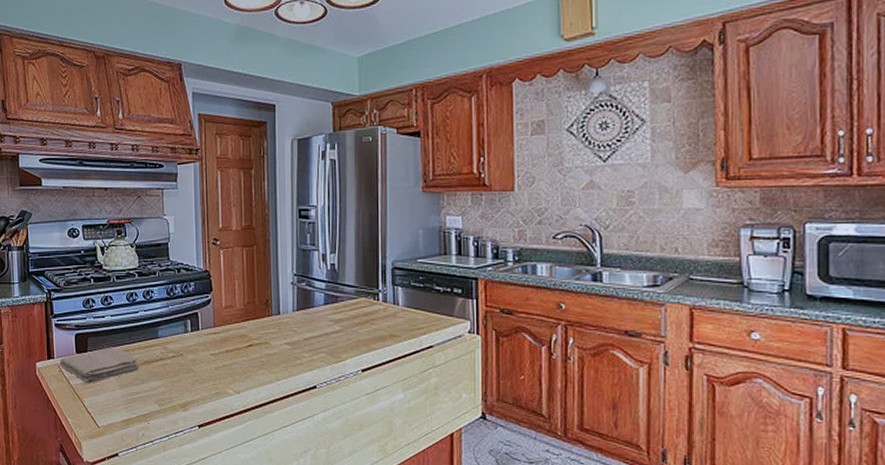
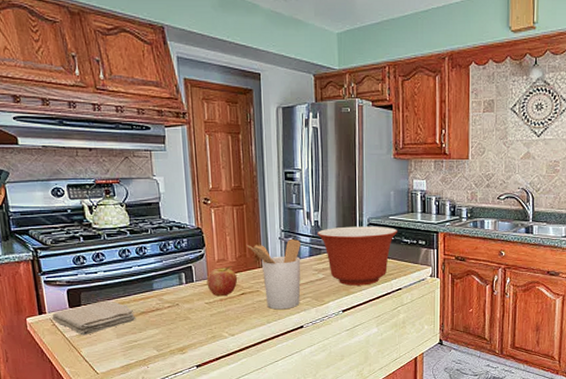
fruit: none [212,314,246,348] -> present [206,266,238,297]
utensil holder: none [255,283,315,366] -> present [246,238,301,310]
mixing bowl: none [334,270,427,341] -> present [317,226,397,286]

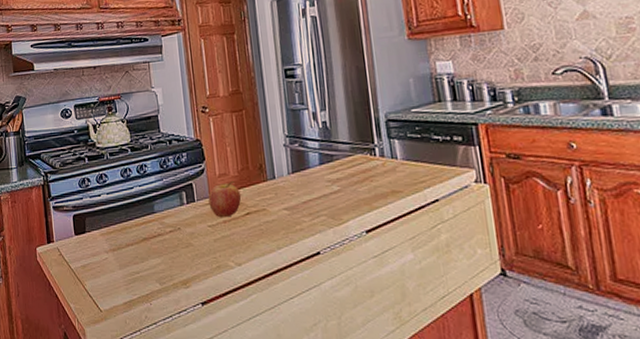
washcloth: present [52,300,136,336] -> none [59,226,138,266]
utensil holder: present [246,238,301,310] -> none [248,144,314,232]
mixing bowl: present [317,226,397,286] -> none [327,122,424,199]

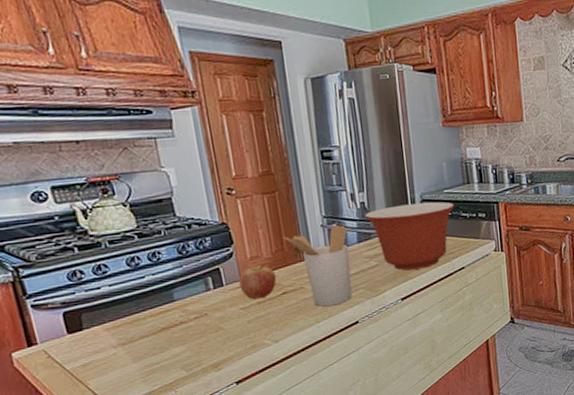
utensil holder: none [248,144,314,232] -> present [283,224,352,307]
mixing bowl: none [327,122,424,199] -> present [365,201,454,271]

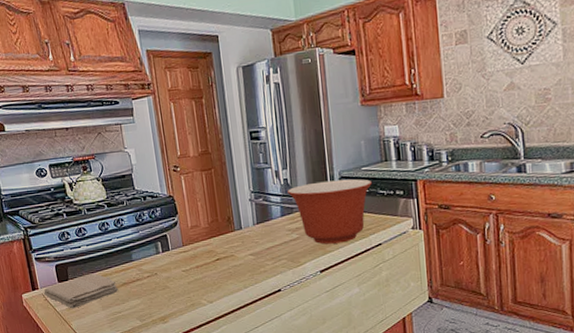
washcloth: none [45,319,156,365] -> present [44,273,119,309]
fruit: present [238,263,277,300] -> none [181,232,212,264]
utensil holder: present [283,224,352,307] -> none [217,199,276,274]

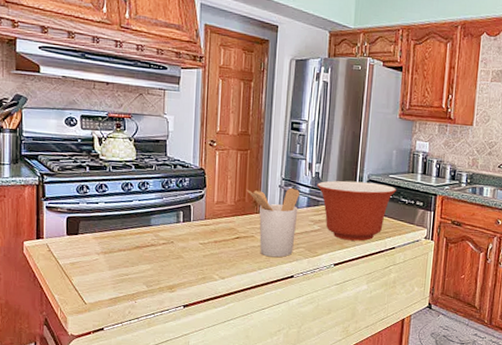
washcloth: present [44,273,119,309] -> none [49,231,130,264]
utensil holder: none [217,199,276,274] -> present [246,187,299,258]

